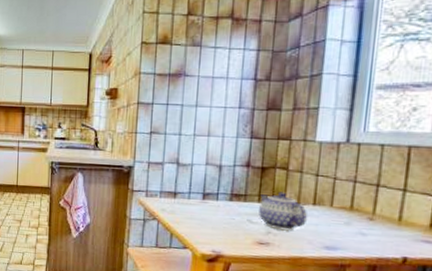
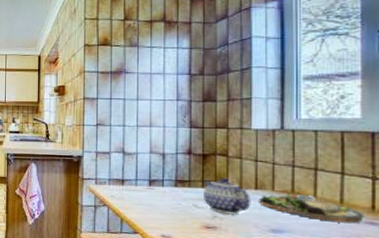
dinner plate: none [316,209,422,242] -> present [259,192,365,224]

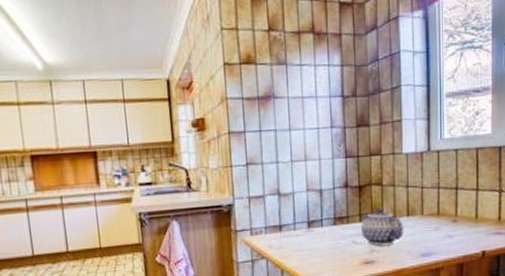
dinner plate: present [259,192,365,224] -> none [411,214,494,238]

